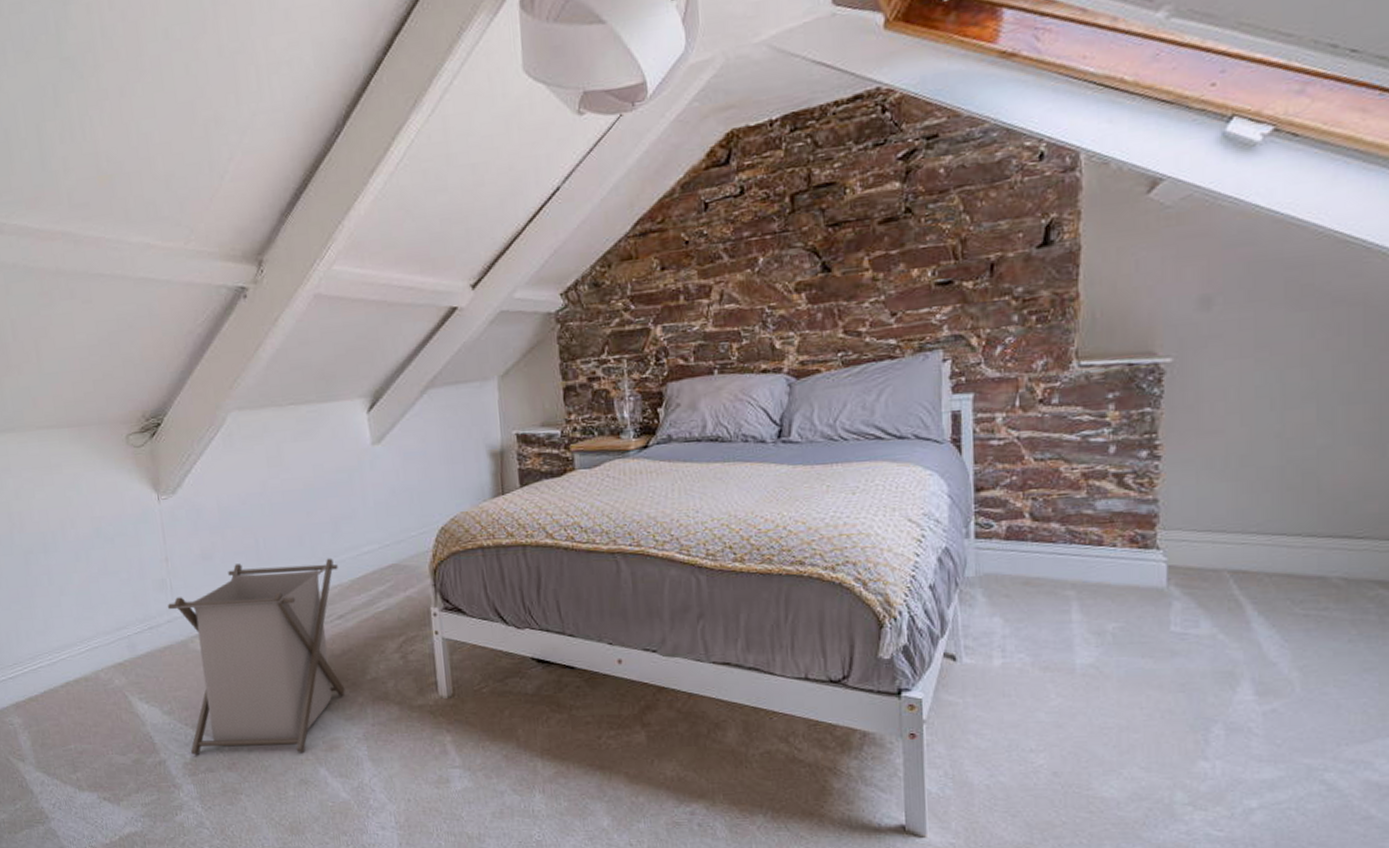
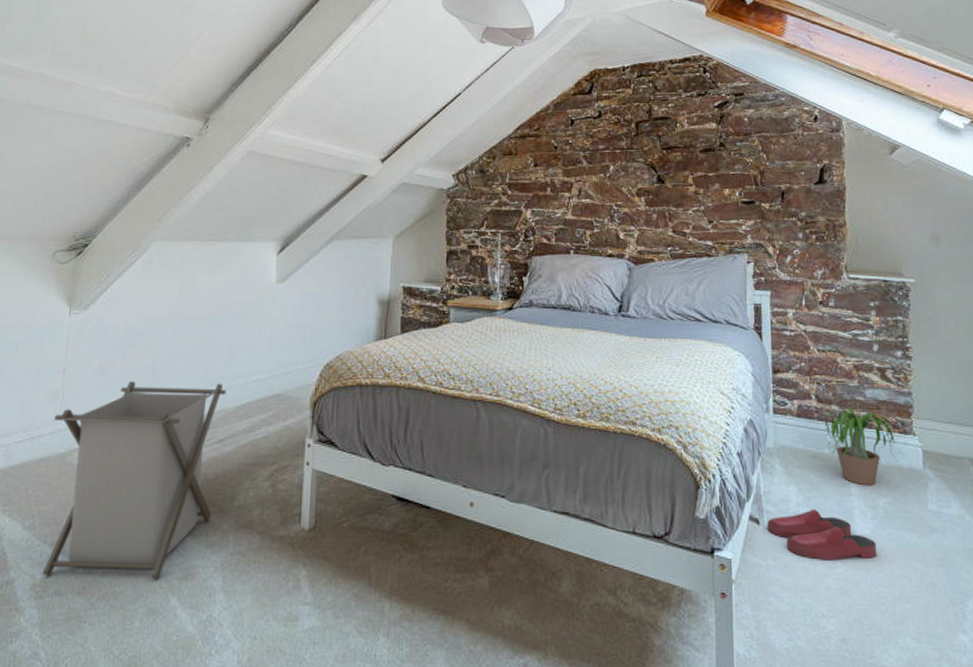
slippers: none [965,640,1101,694] -> present [767,508,877,561]
potted plant: none [1040,522,1143,611] -> present [824,406,904,486]

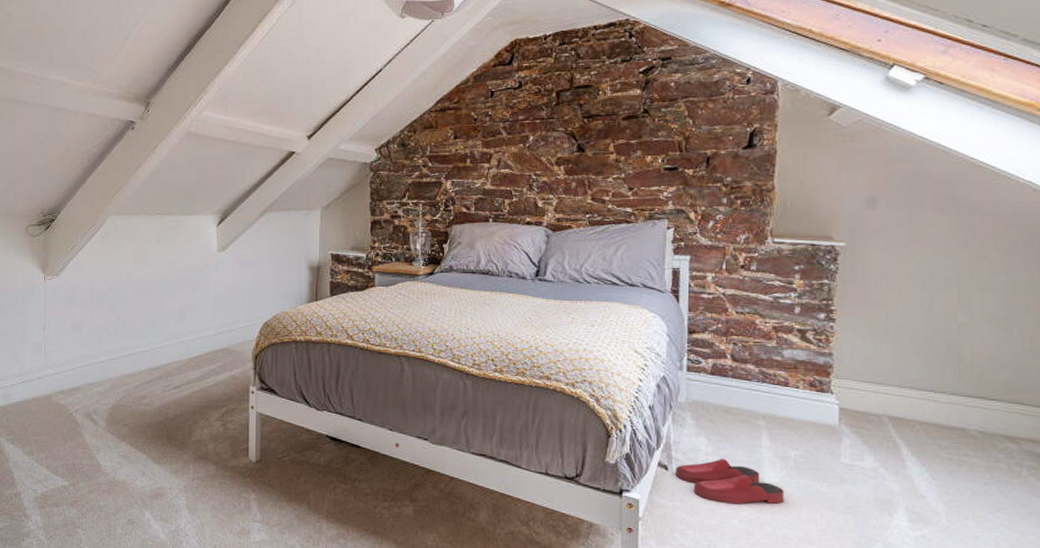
laundry basket: present [43,381,226,579] -> none [40,336,180,497]
potted plant: present [824,406,904,486] -> none [739,365,820,440]

